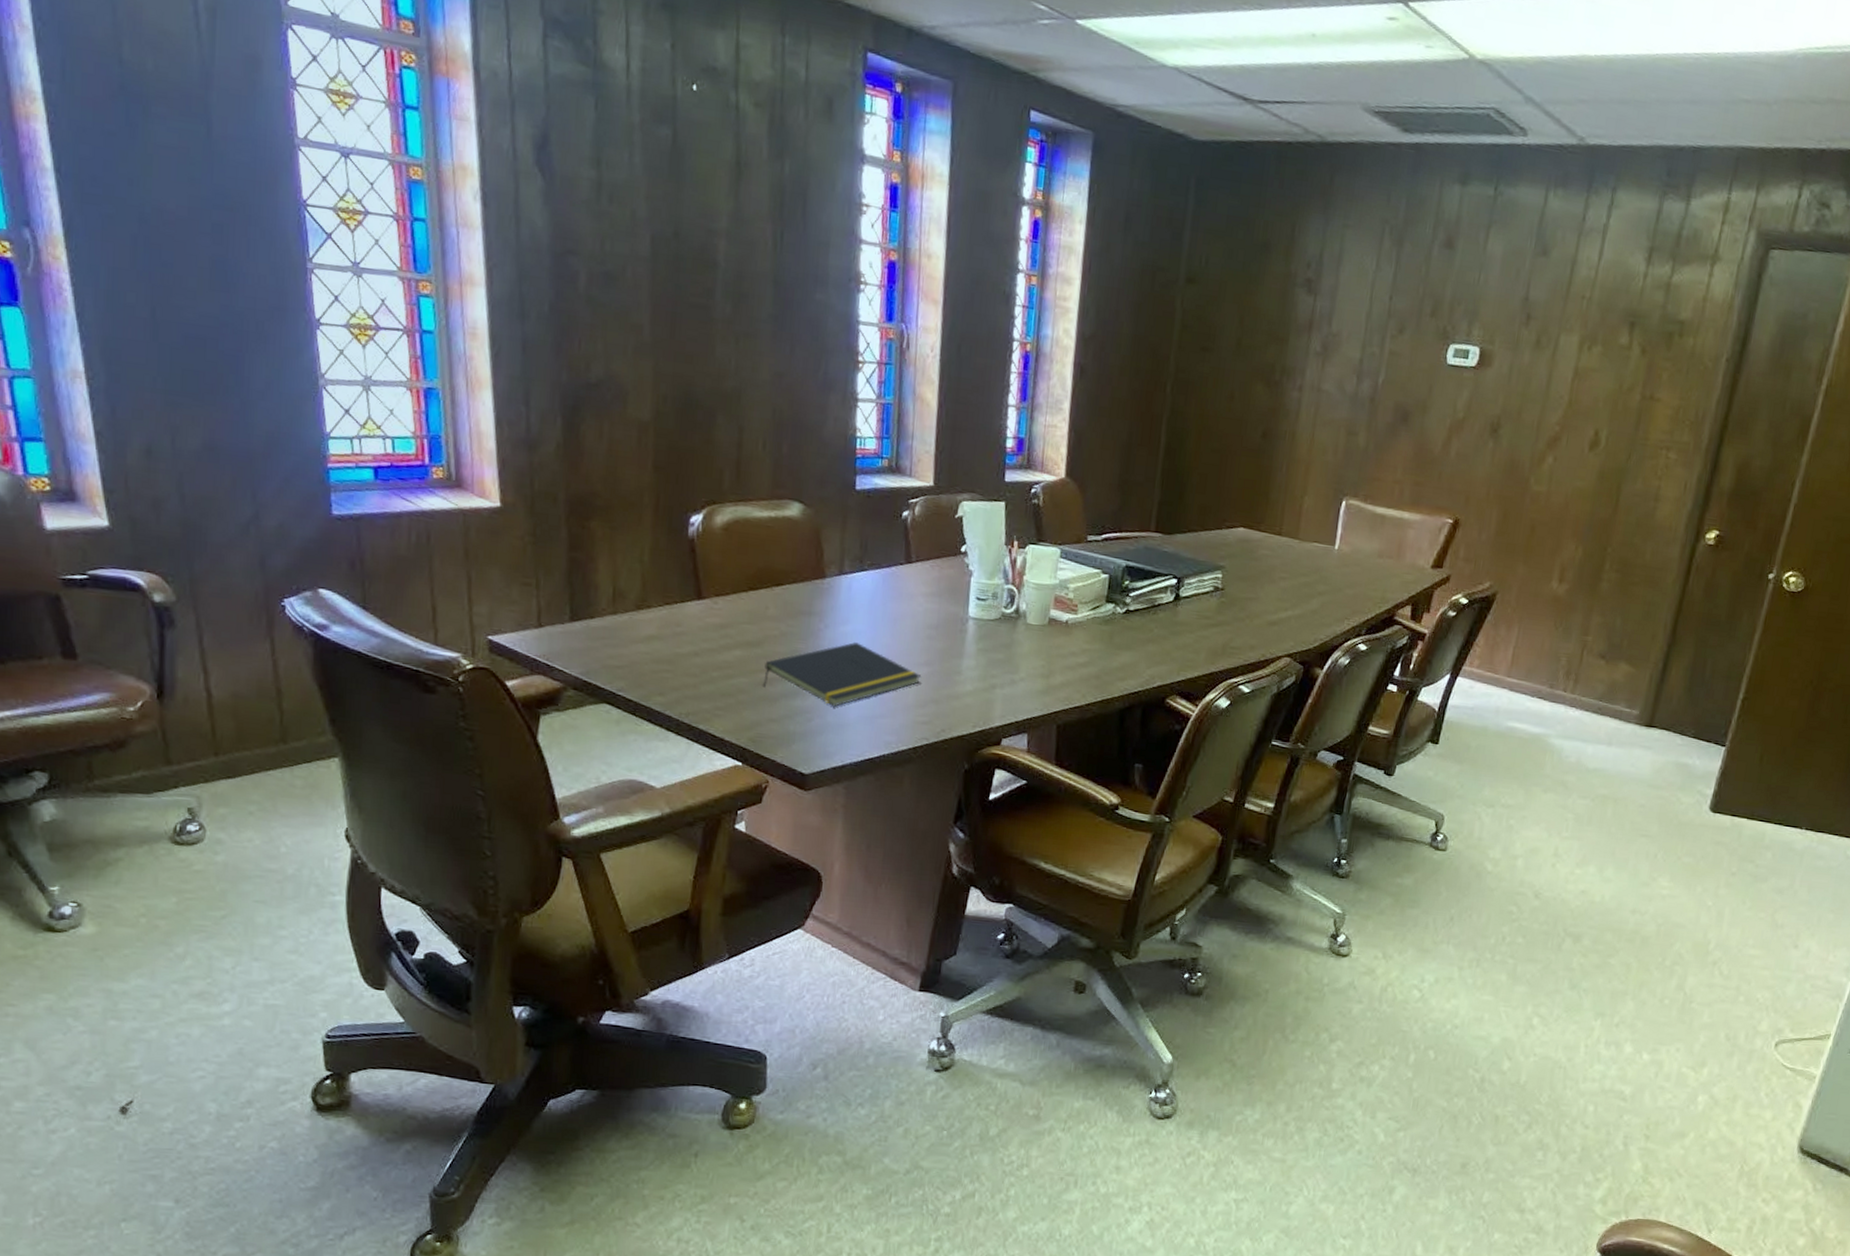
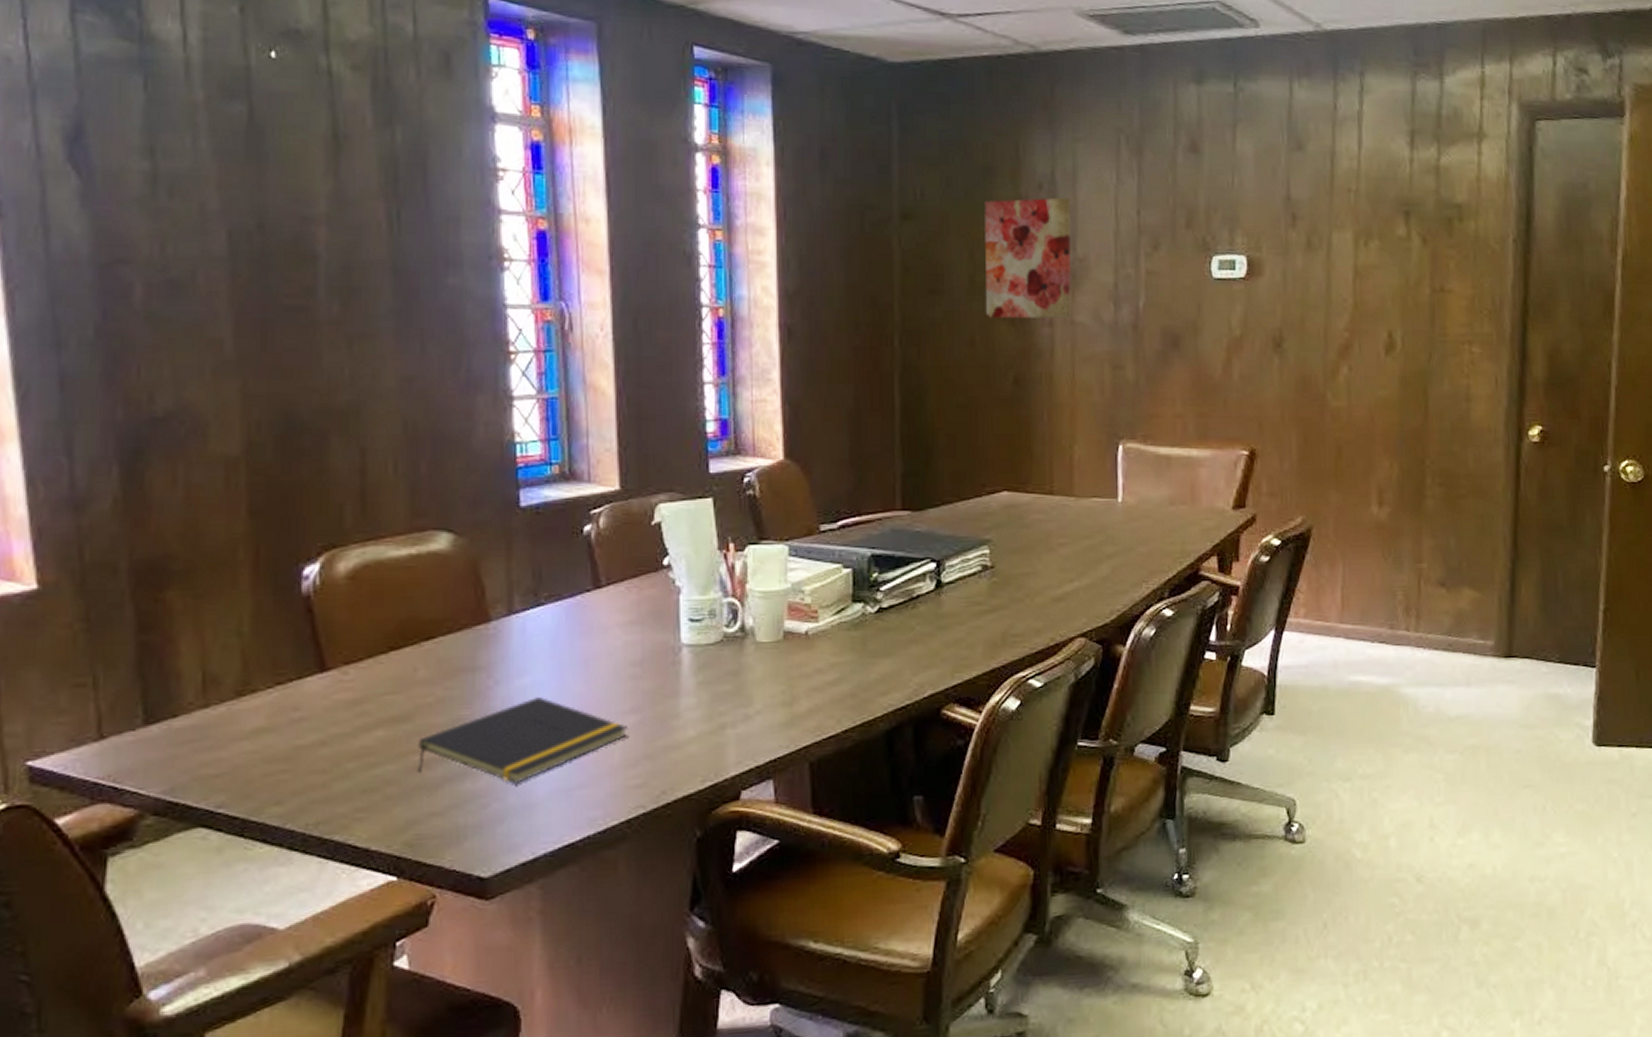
wall art: none [1245,273,1333,386] -> present [984,197,1072,319]

